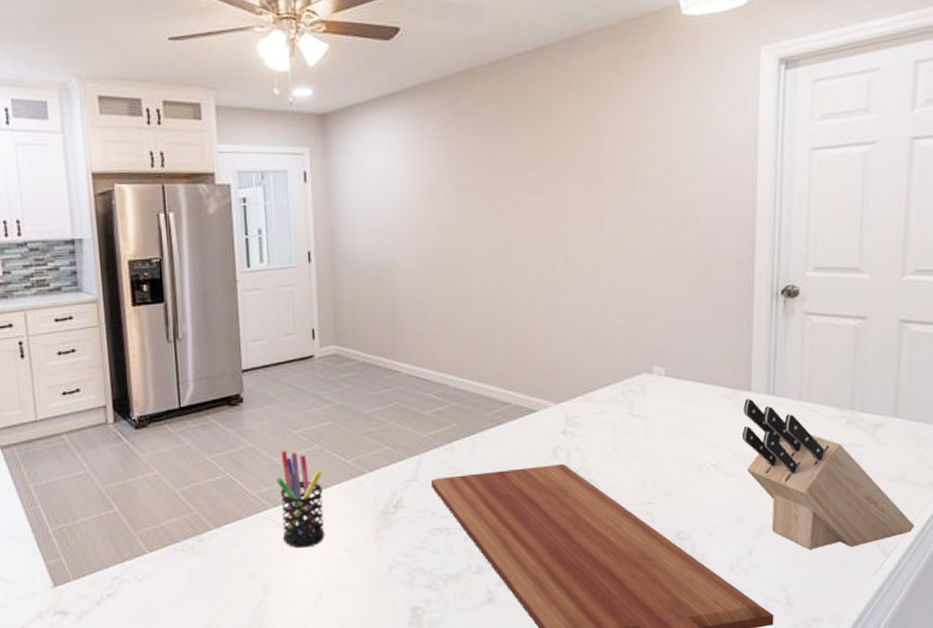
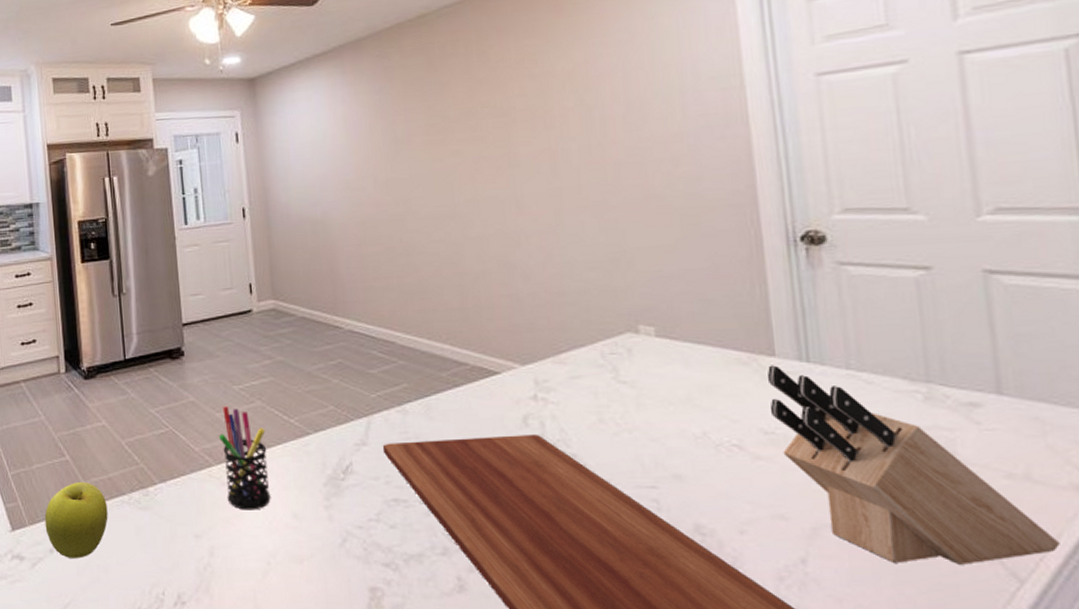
fruit: none [90,532,160,609] -> present [44,481,108,558]

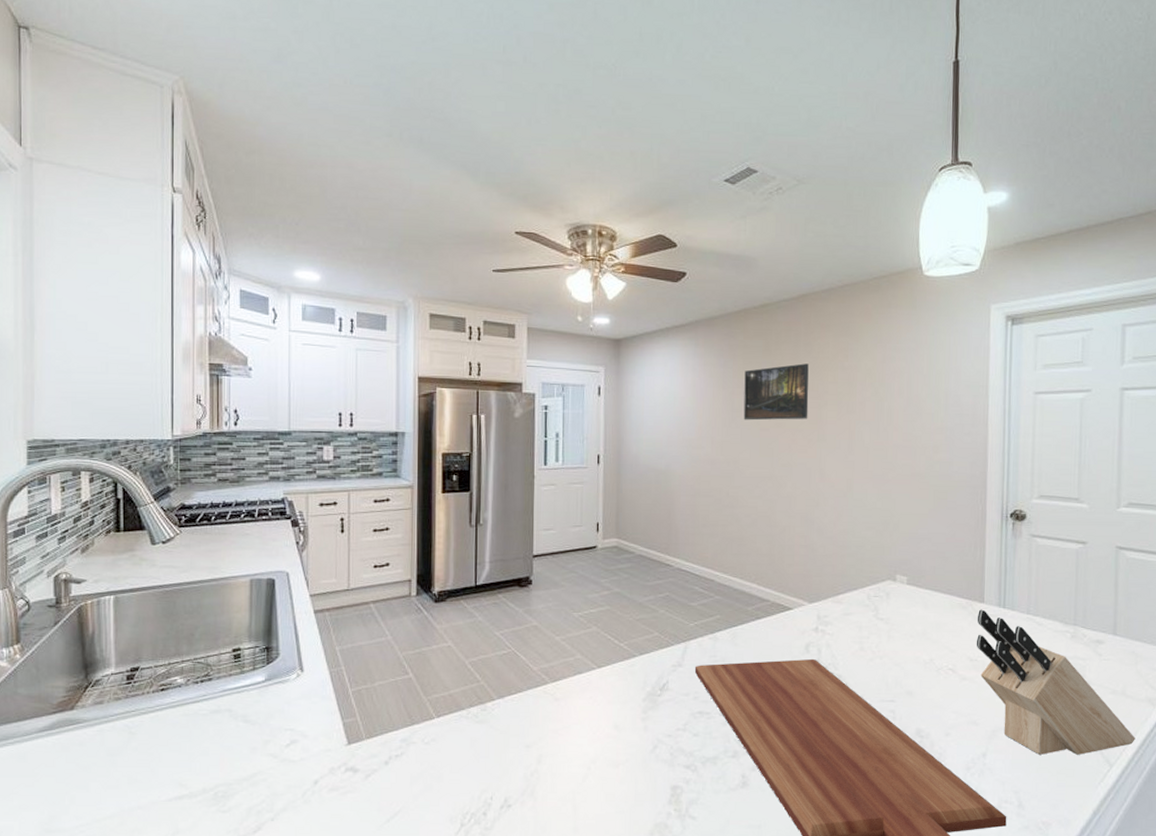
fruit: present [44,481,108,558] -> none [382,698,446,769]
pen holder: present [219,406,271,510] -> none [556,631,598,723]
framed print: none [405,76,493,152] -> present [743,363,809,421]

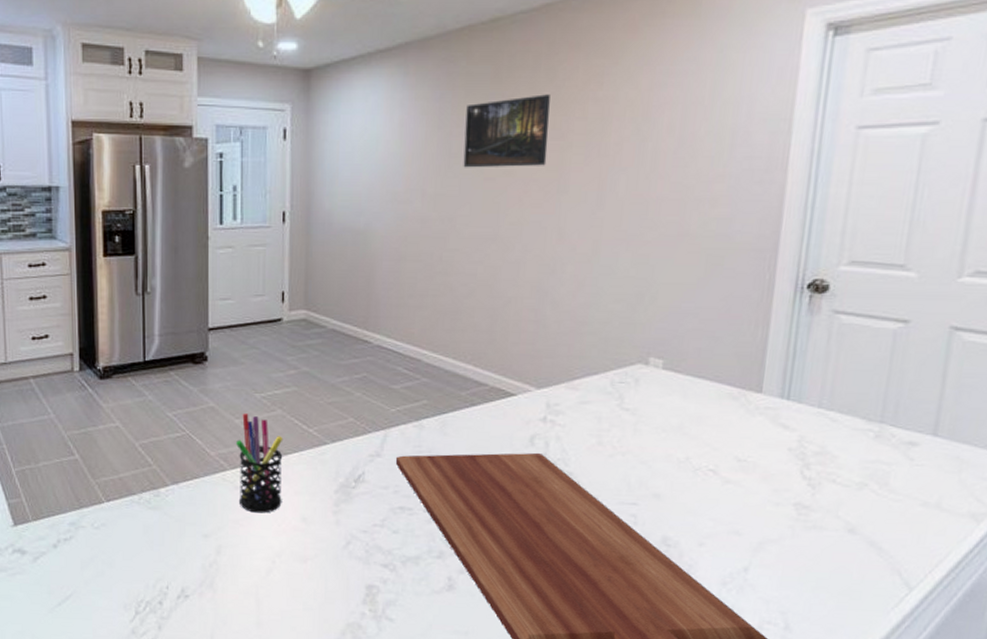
pen holder: none [556,631,598,723] -> present [236,413,284,513]
knife block: present [976,609,1135,755] -> none [746,400,948,575]

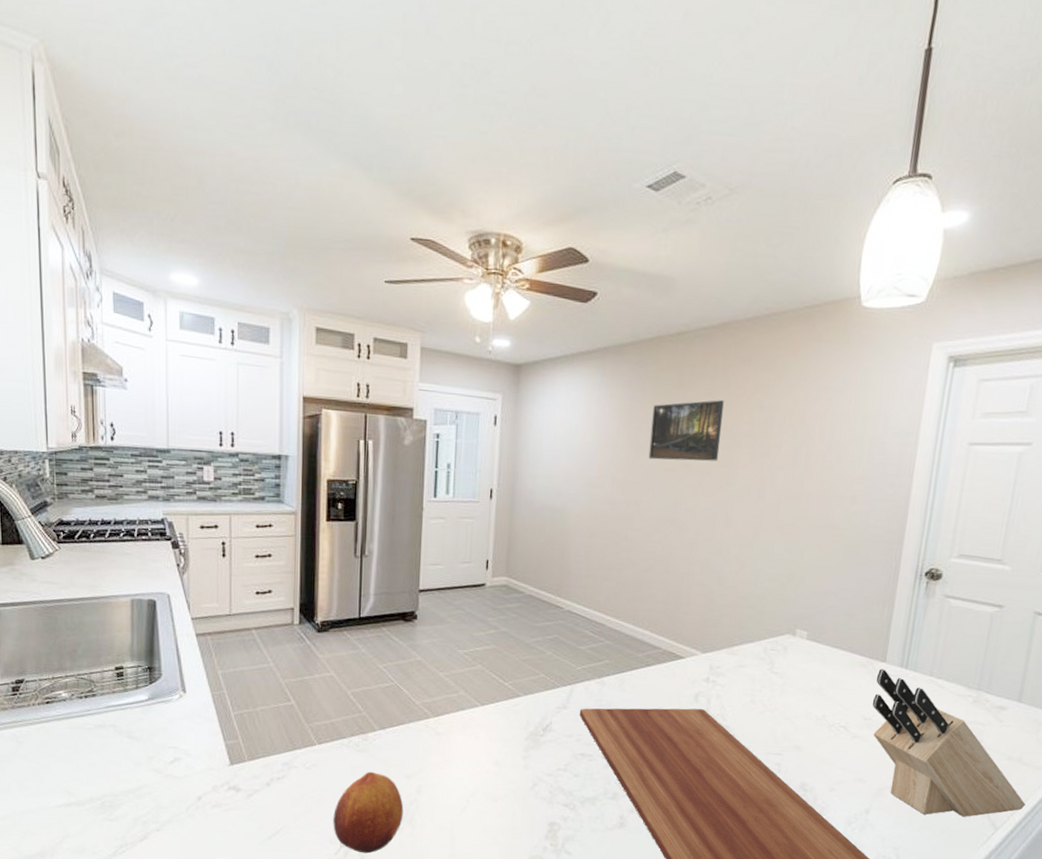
fruit: none [126,530,203,621] -> present [333,771,404,854]
pen holder: present [236,413,284,513] -> none [439,667,482,757]
knife block: none [746,400,948,575] -> present [872,668,1026,817]

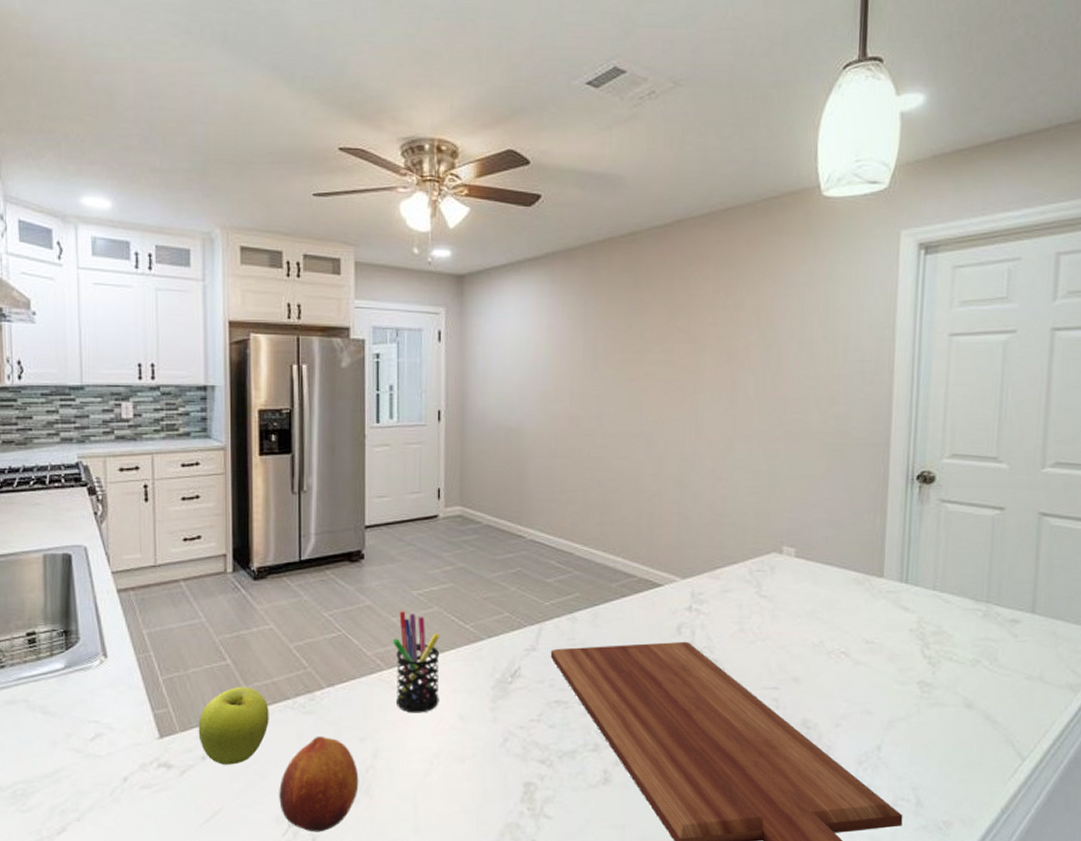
fruit: none [264,724,327,792] -> present [198,686,269,765]
pen holder: none [439,667,482,757] -> present [393,611,440,713]
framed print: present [648,400,724,461] -> none [607,302,684,369]
knife block: present [872,668,1026,817] -> none [873,585,1052,747]

